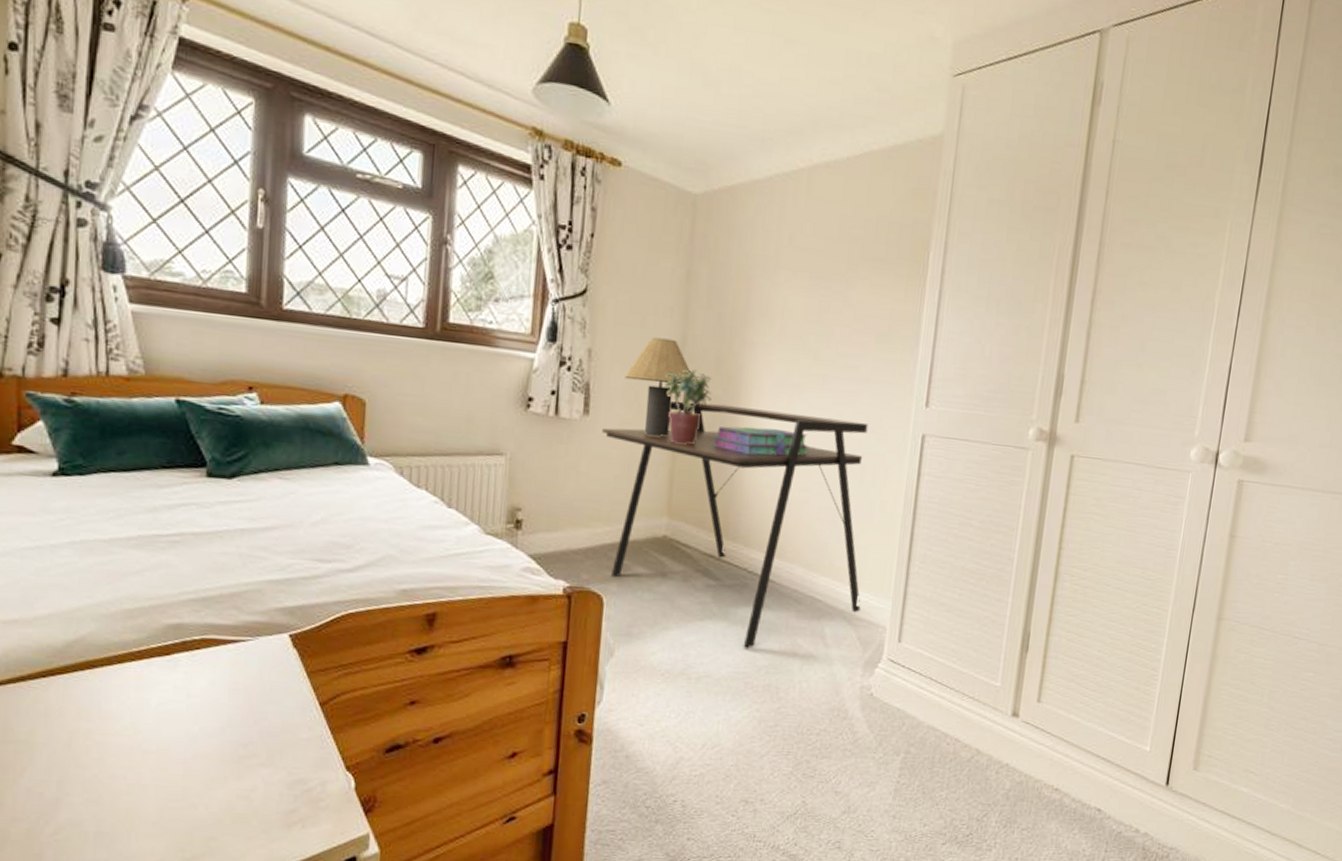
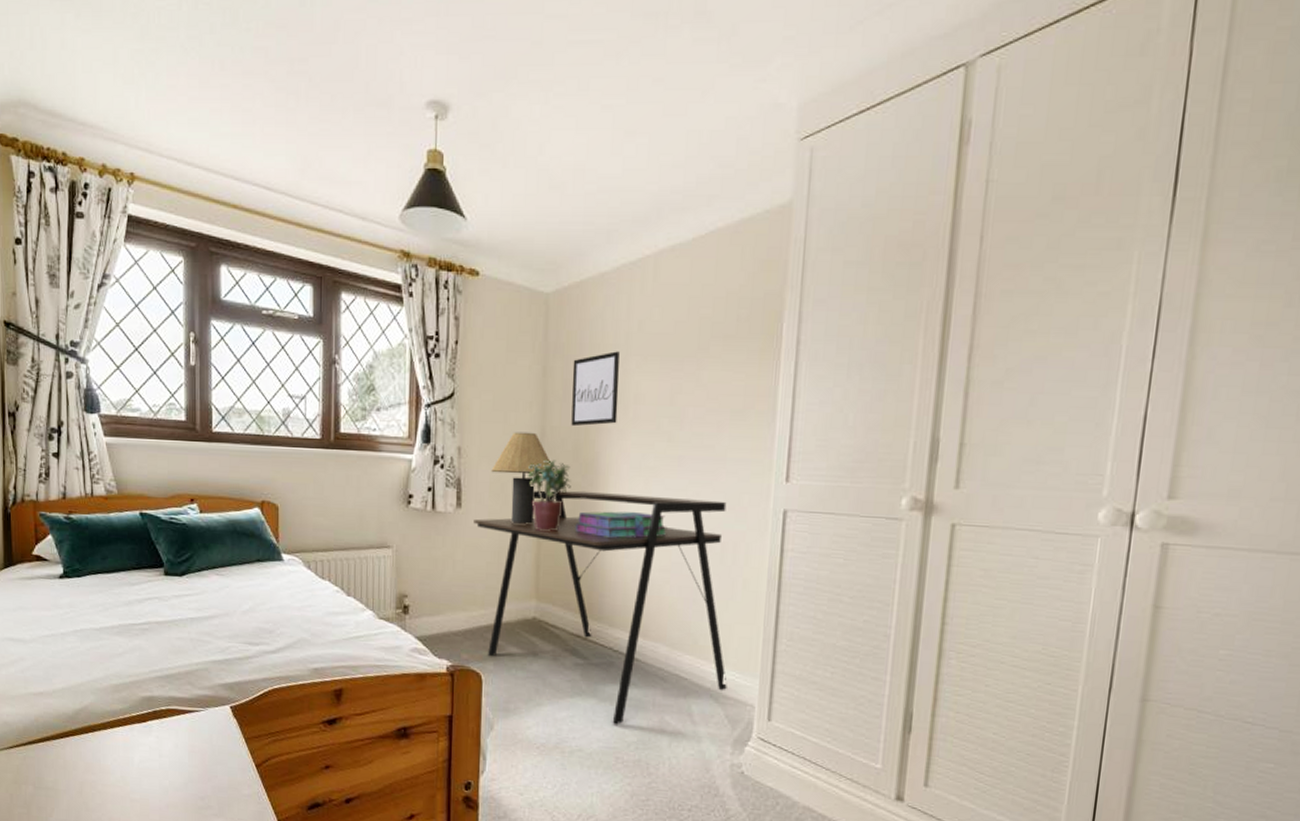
wall art: none [714,262,769,337] -> present [571,351,620,427]

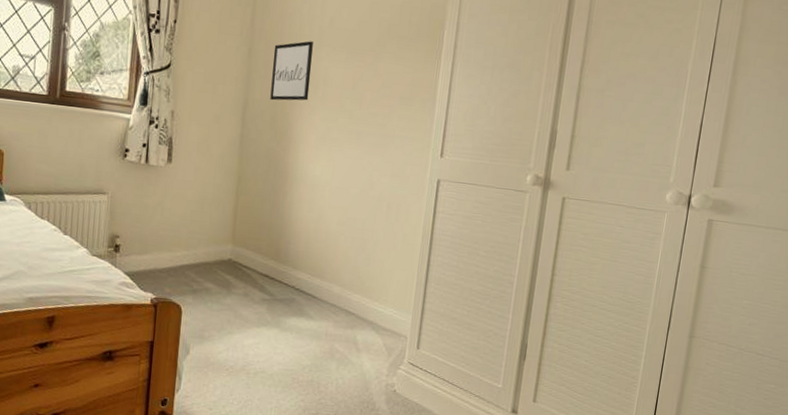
desk: present [474,490,727,725] -> none [182,152,393,351]
table lamp: present [491,432,556,524] -> none [199,101,255,180]
potted plant: present [528,459,571,531] -> none [231,126,268,187]
stack of books: present [575,511,668,538] -> none [268,172,345,196]

